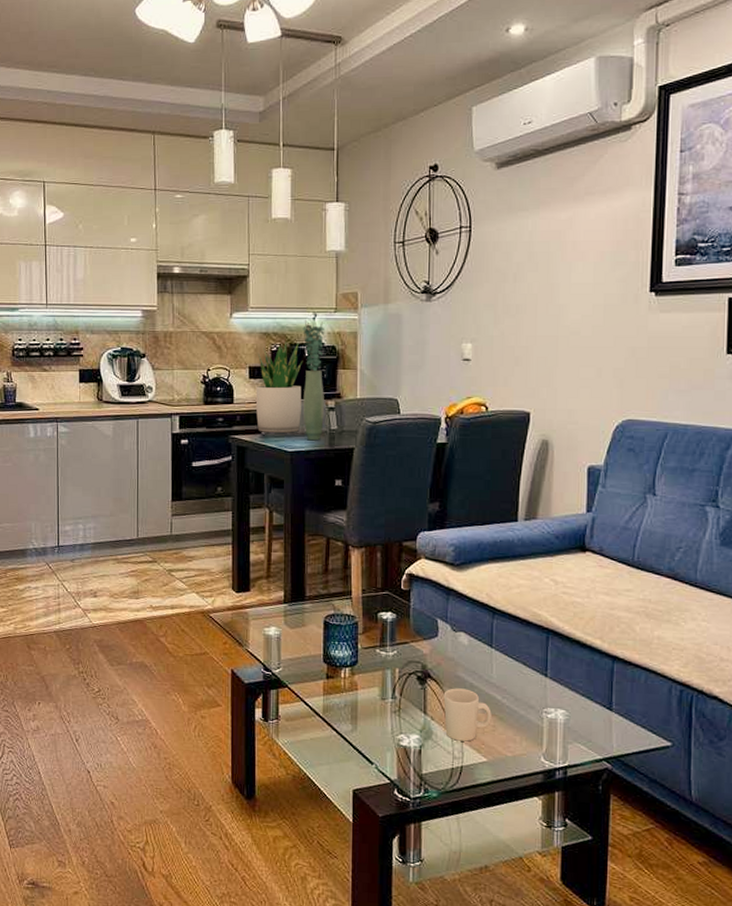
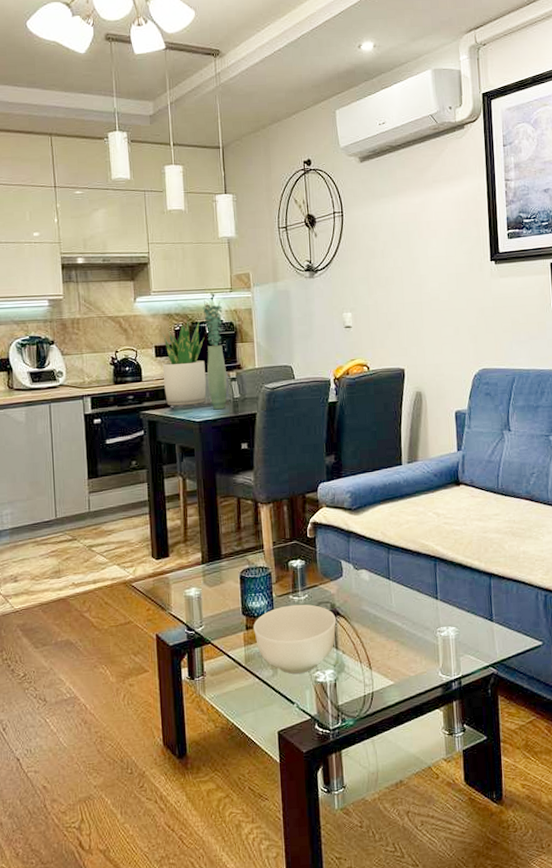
bowl: none [335,659,427,733] -> present [253,604,336,674]
mug: present [443,688,492,742] -> none [351,620,395,670]

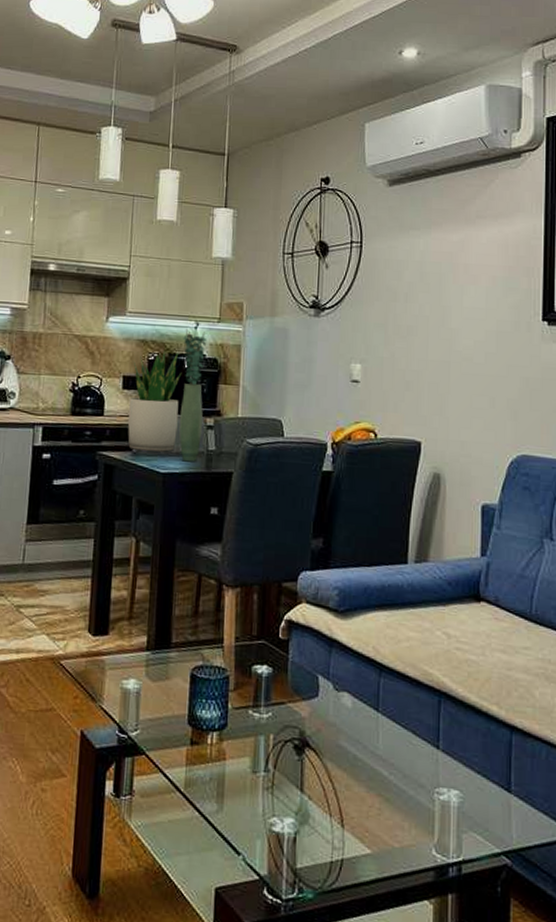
bowl: present [253,604,336,674] -> none [200,722,305,816]

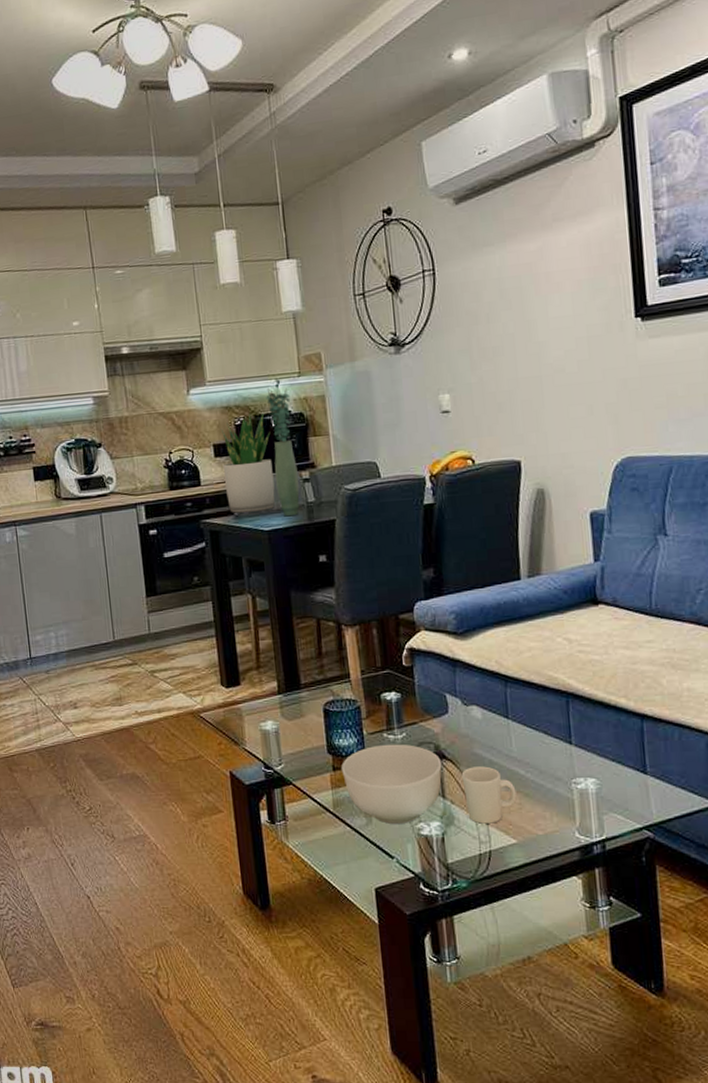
bowl: none [200,722,305,816] -> present [341,744,442,824]
mug: none [323,760,377,828] -> present [461,766,517,824]

